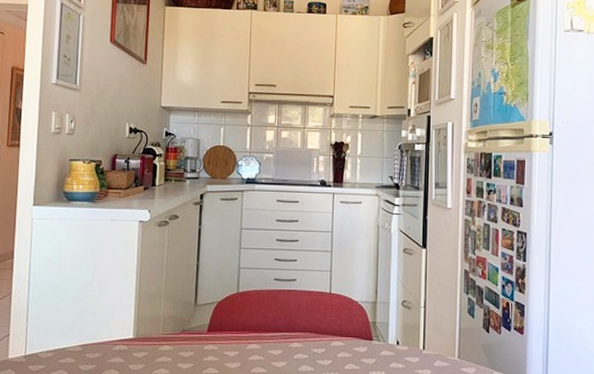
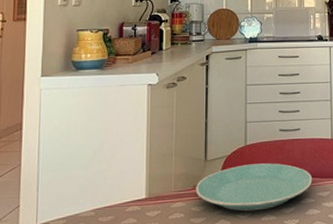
plate: none [184,312,308,362] -> present [196,163,313,212]

